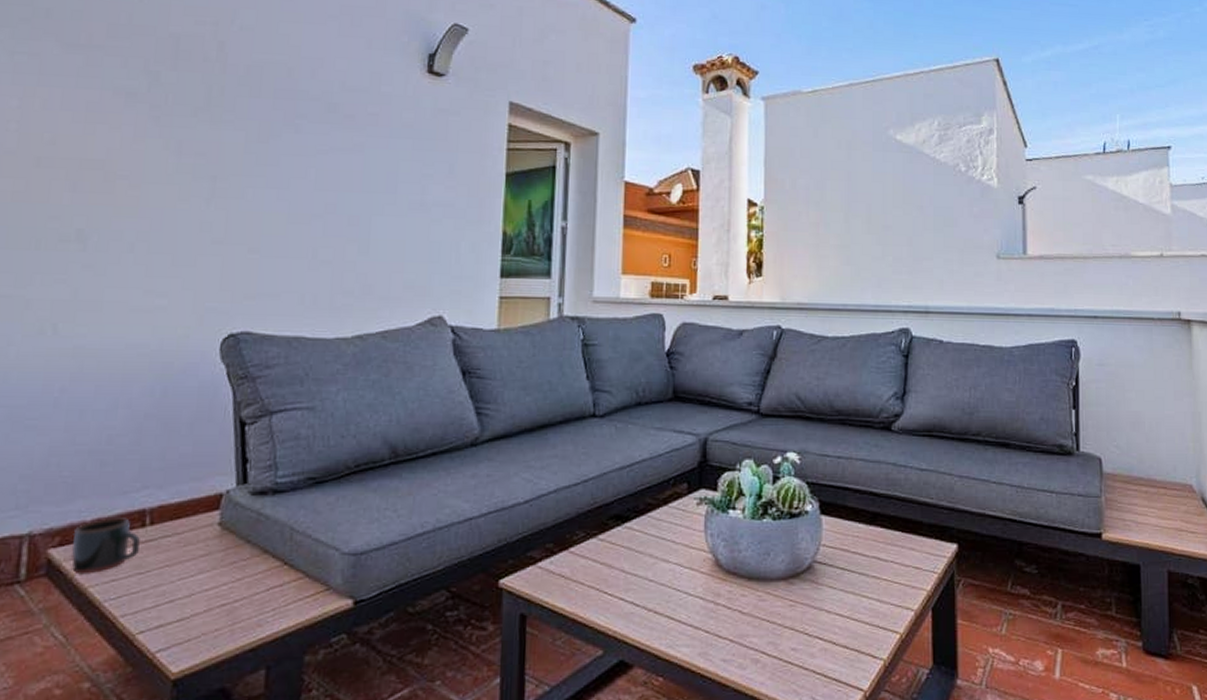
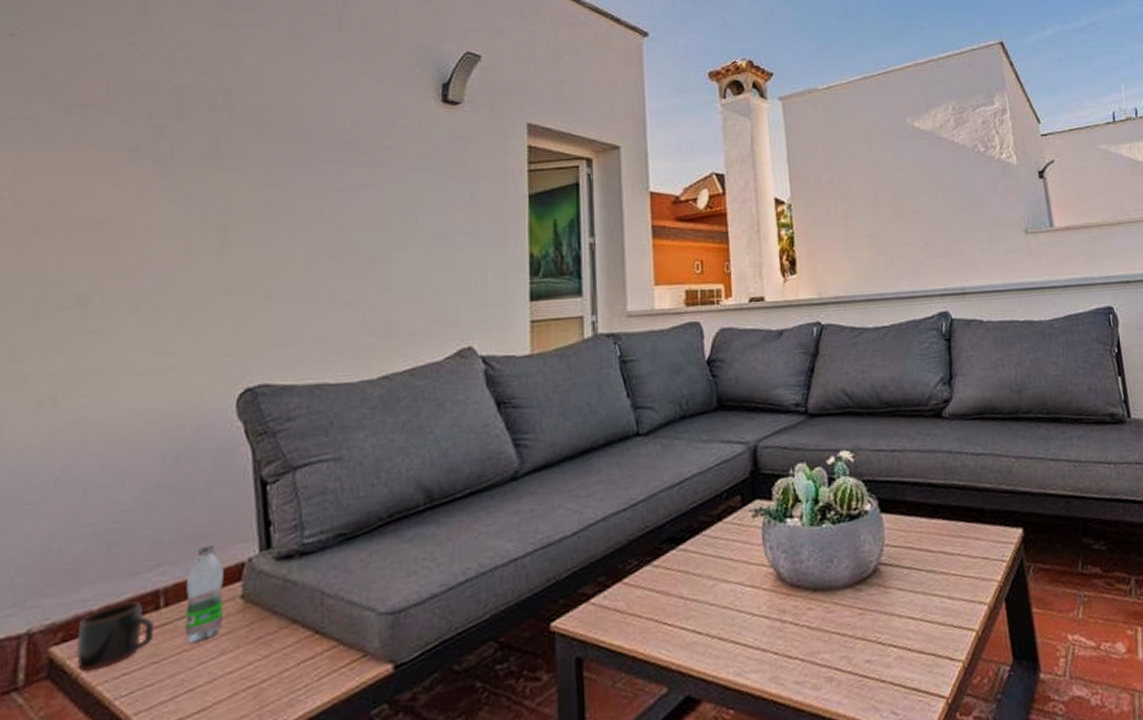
bottle: none [167,474,204,560] -> present [184,545,224,643]

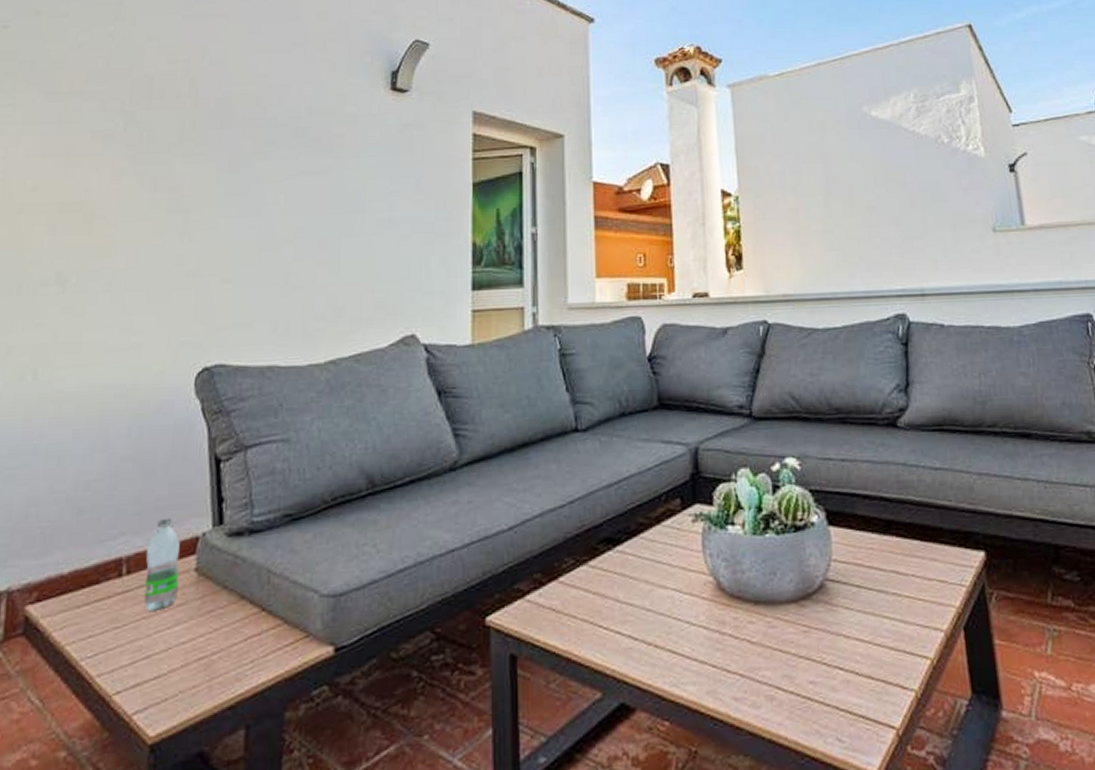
mug: present [75,601,154,671] -> none [48,568,117,630]

